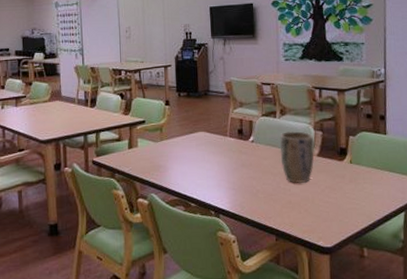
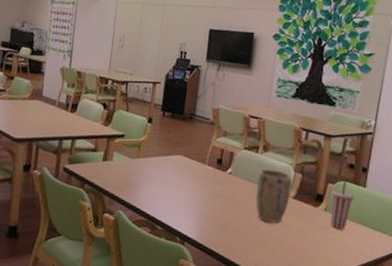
cup with straw: none [353,132,377,180] -> present [330,181,355,230]

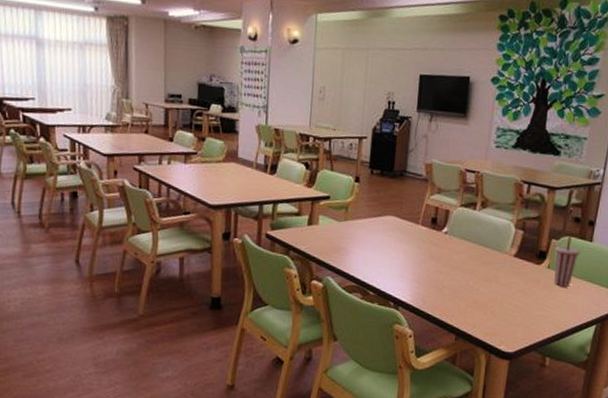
plant pot: present [255,169,292,223] -> none [473,226,513,284]

